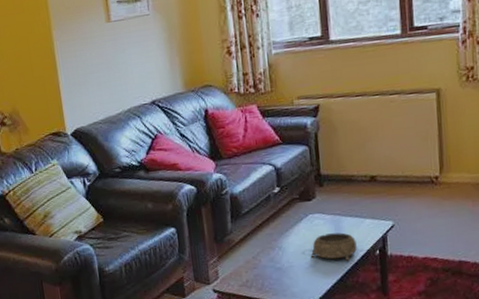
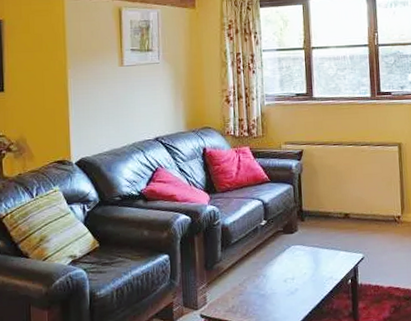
decorative bowl: present [310,232,357,261] -> none [291,263,332,289]

